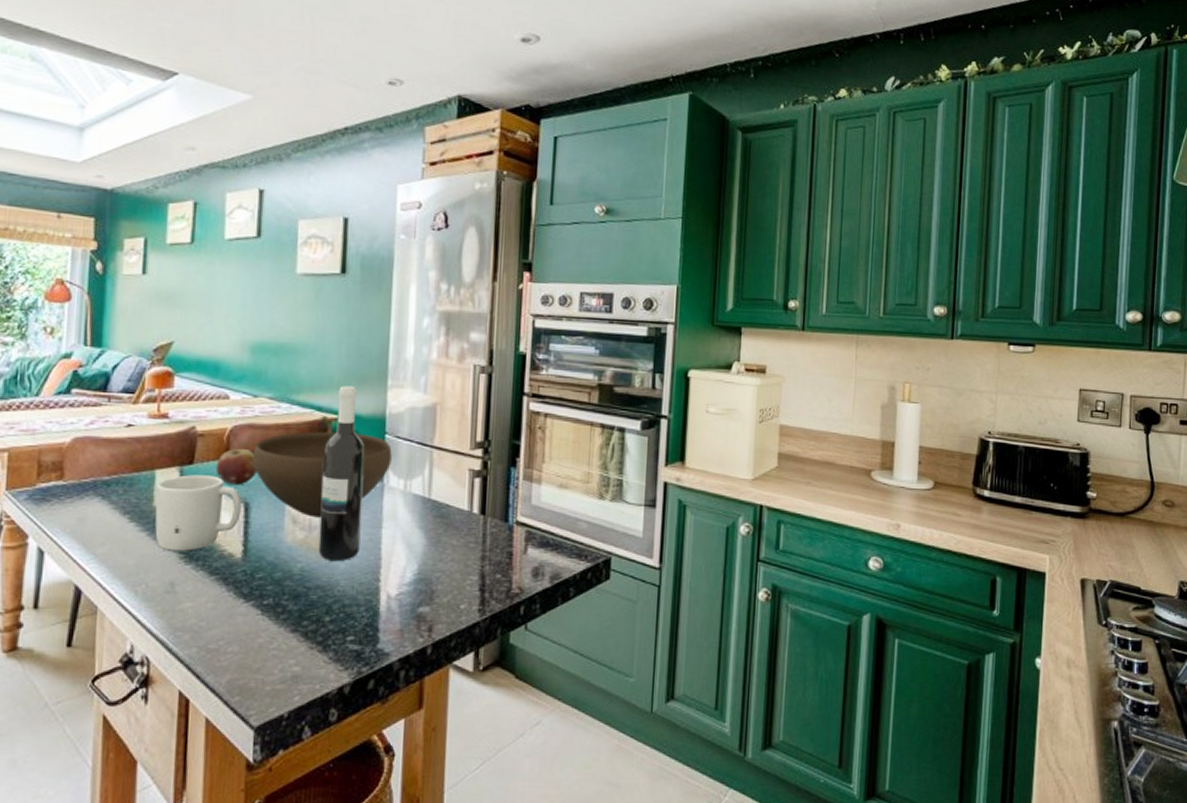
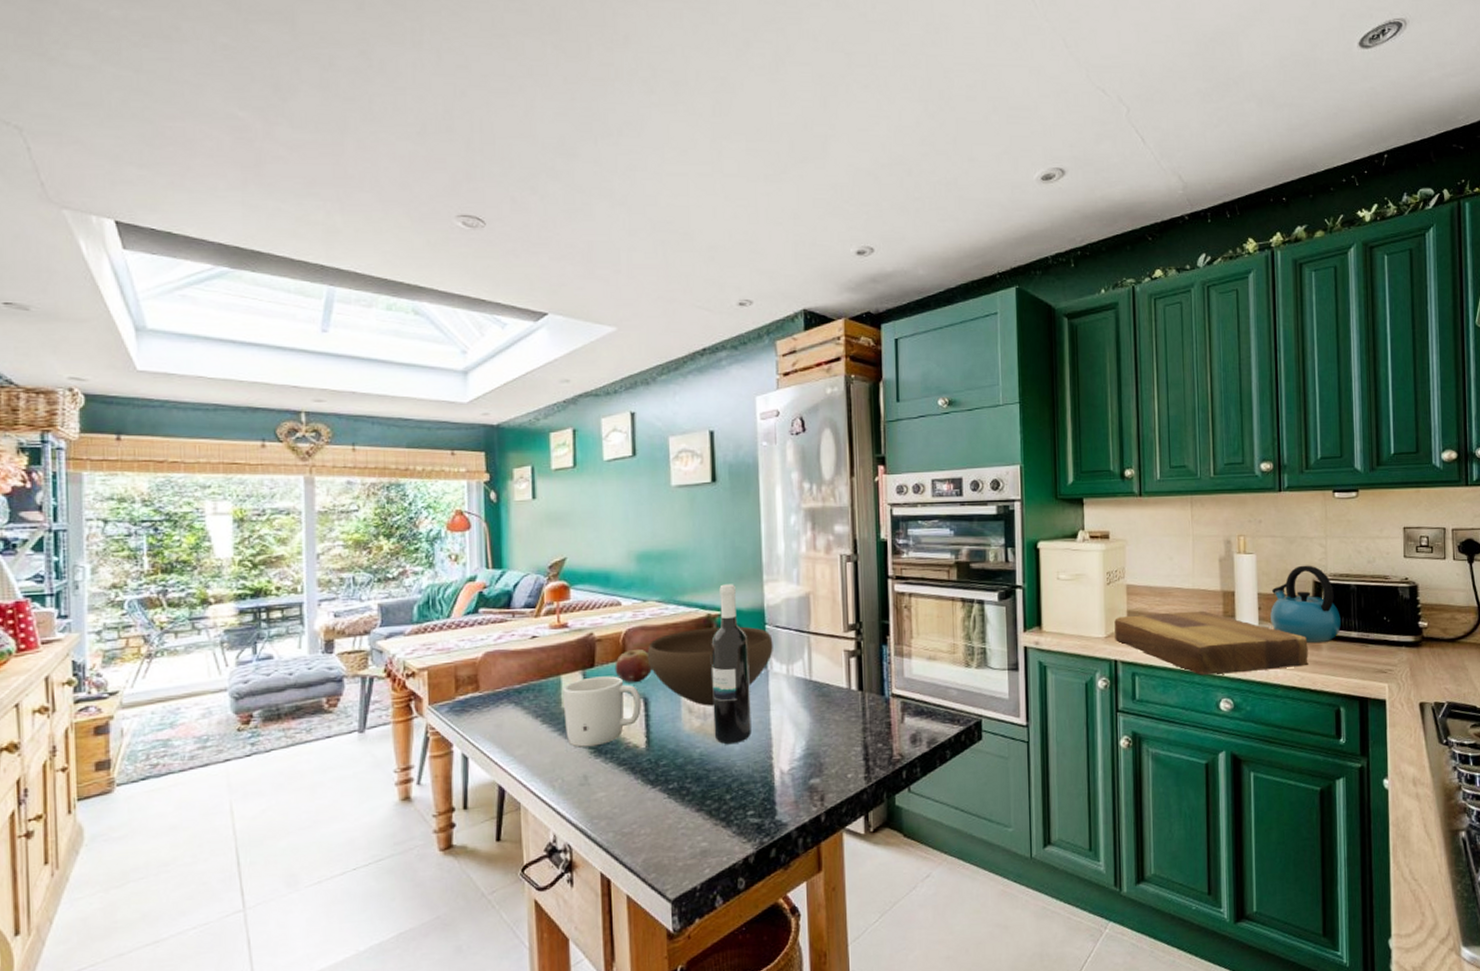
cutting board: none [762,458,968,530] -> present [1114,610,1308,675]
kettle: none [930,420,1006,506] -> present [1270,565,1342,644]

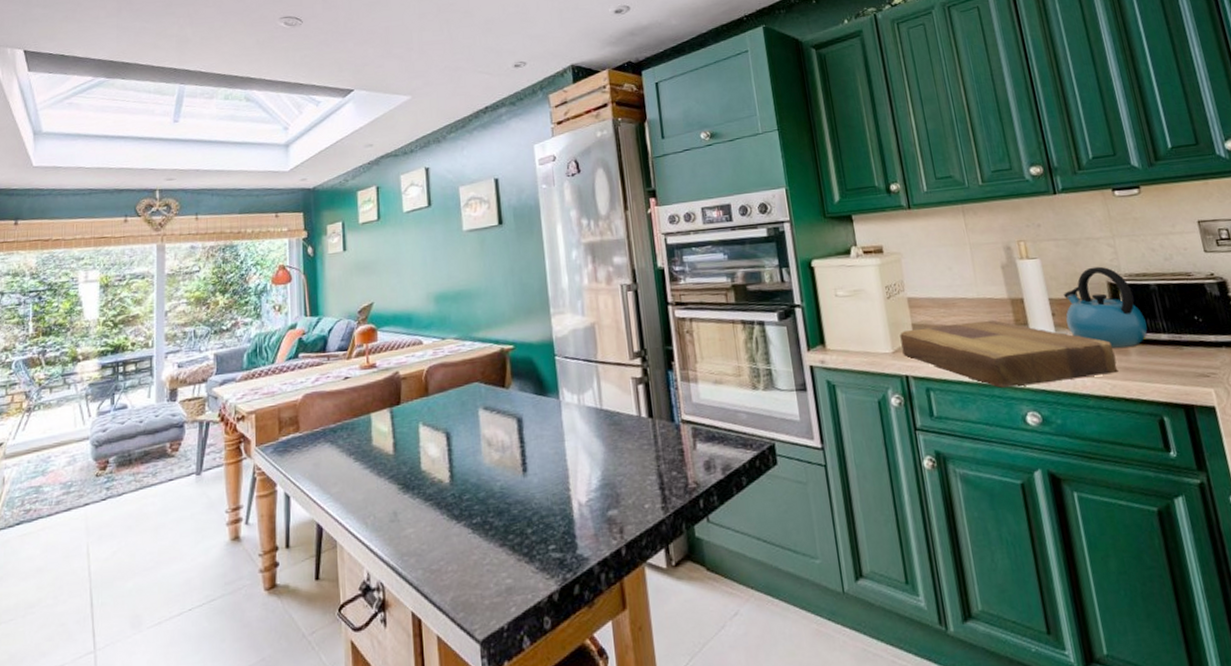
mug: present [563,676,641,747] -> none [373,412,444,484]
fruit: present [614,648,652,684] -> none [418,385,453,419]
bowl: present [647,626,773,706] -> none [447,358,564,439]
wine bottle: present [711,584,752,744] -> none [505,318,548,476]

